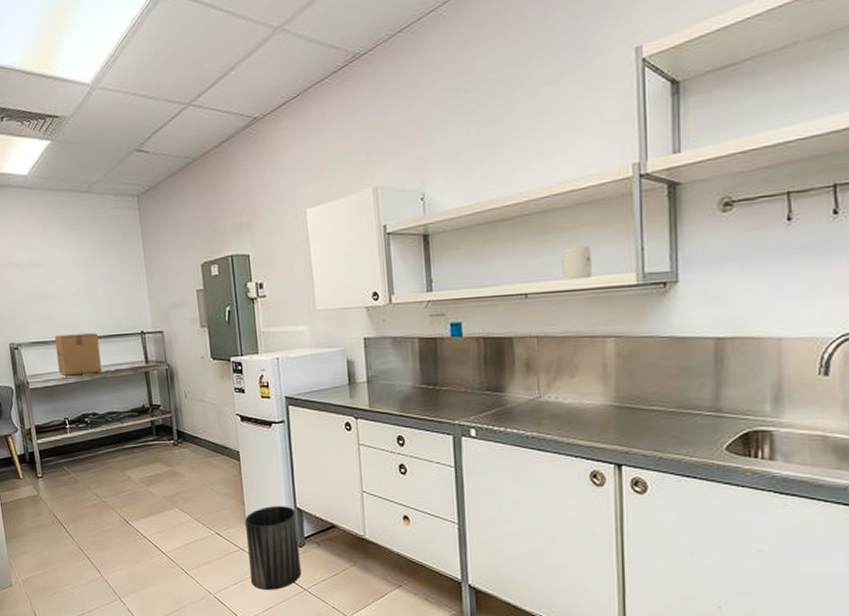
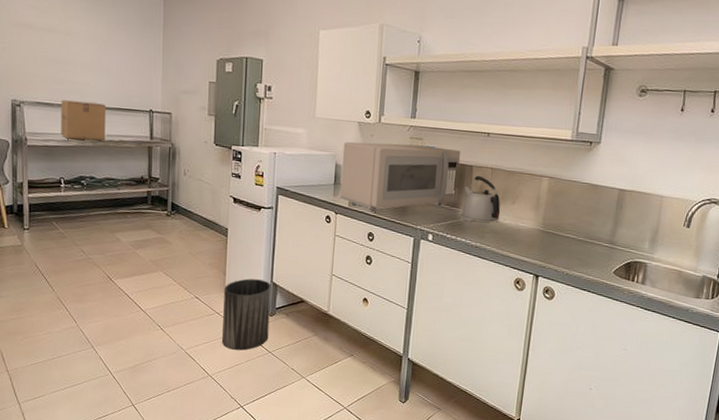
microwave: none [352,321,499,412] -> present [339,141,461,213]
kettle: none [505,348,558,407] -> present [461,175,501,223]
mug: present [561,246,593,281] -> none [518,102,543,130]

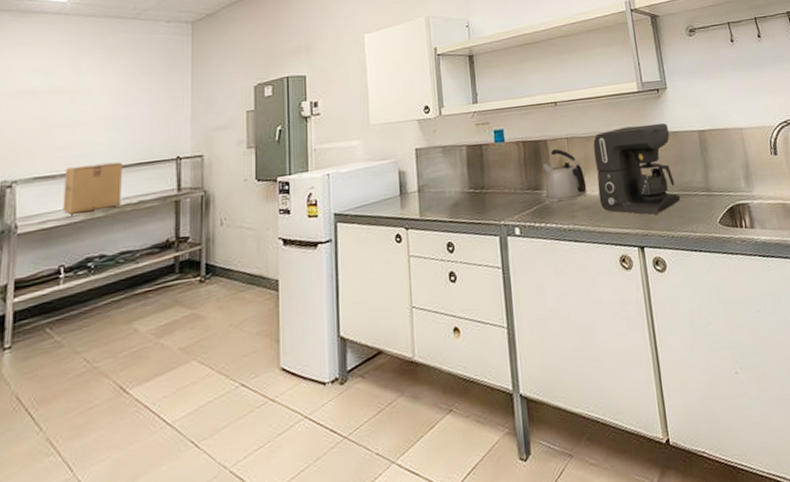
trash can: present [222,278,272,351] -> none [279,336,342,449]
microwave: present [339,141,461,213] -> none [404,127,538,218]
coffee maker: none [508,170,591,252] -> present [593,123,680,215]

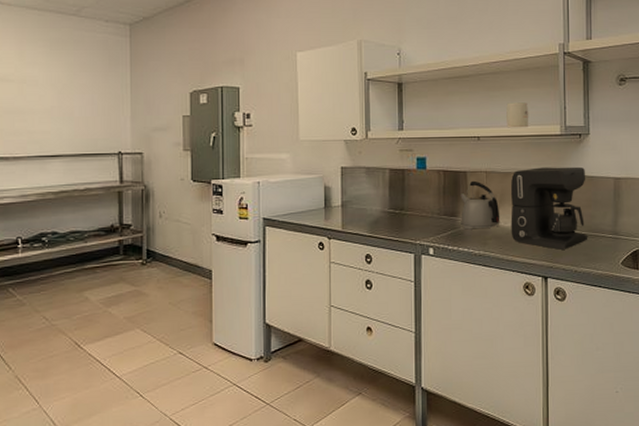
box: present [63,162,122,216] -> none [17,150,69,195]
mug: none [580,62,605,90] -> present [506,102,529,128]

